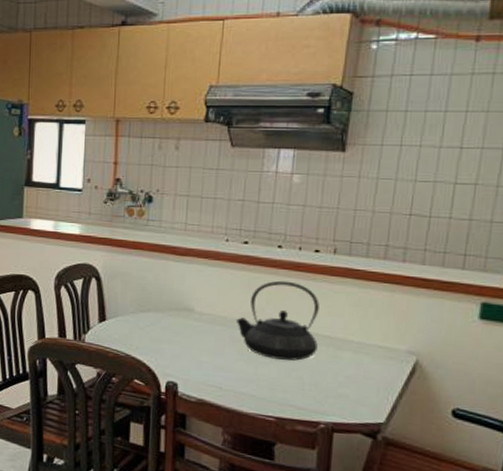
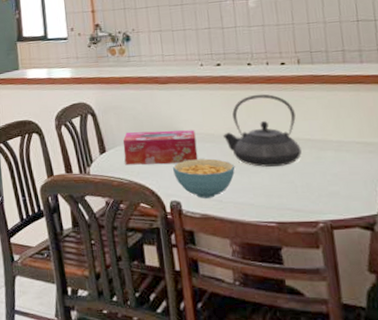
tissue box: none [124,302,207,344] -> present [122,130,198,165]
cereal bowl: none [175,340,243,384] -> present [173,158,235,199]

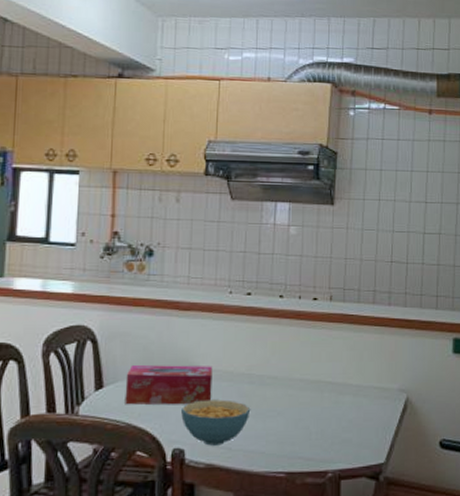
teapot: present [222,94,302,167] -> none [242,330,321,411]

